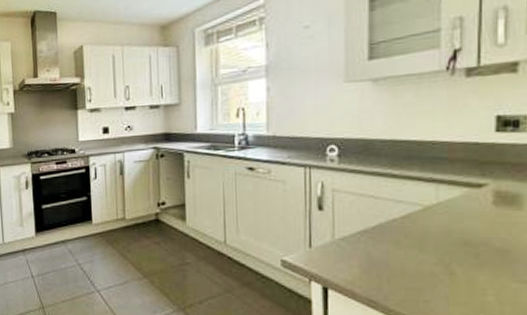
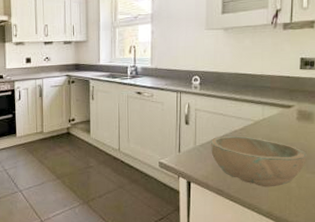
bowl: none [357,227,511,301] -> present [211,136,307,188]

